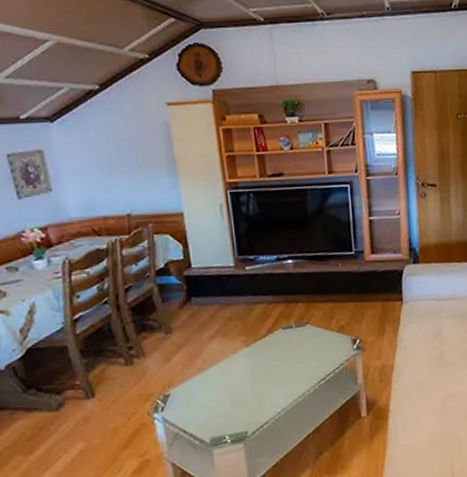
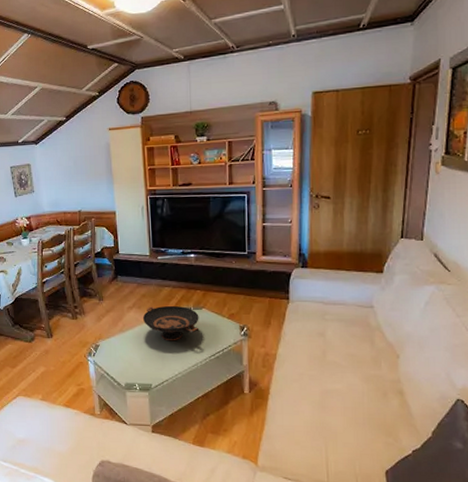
decorative bowl: none [229,325,304,372] -> present [142,305,200,341]

